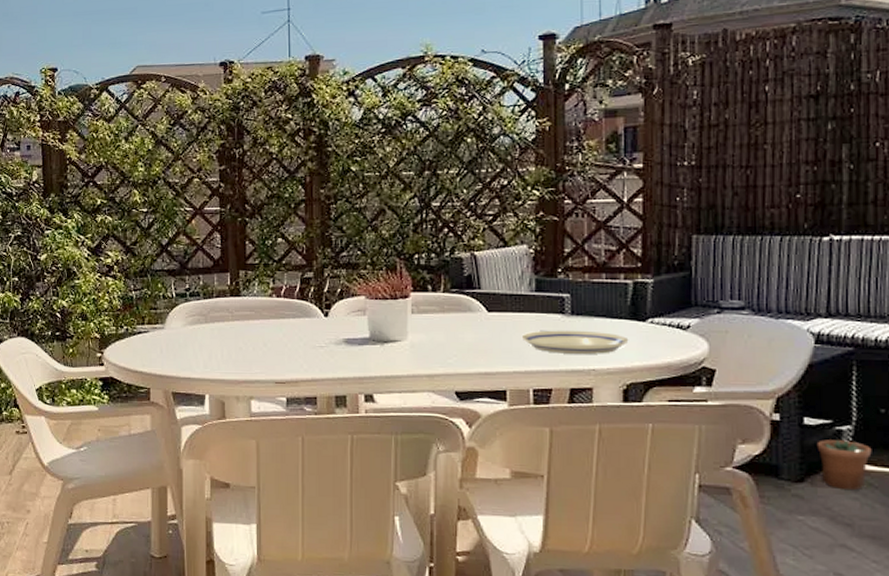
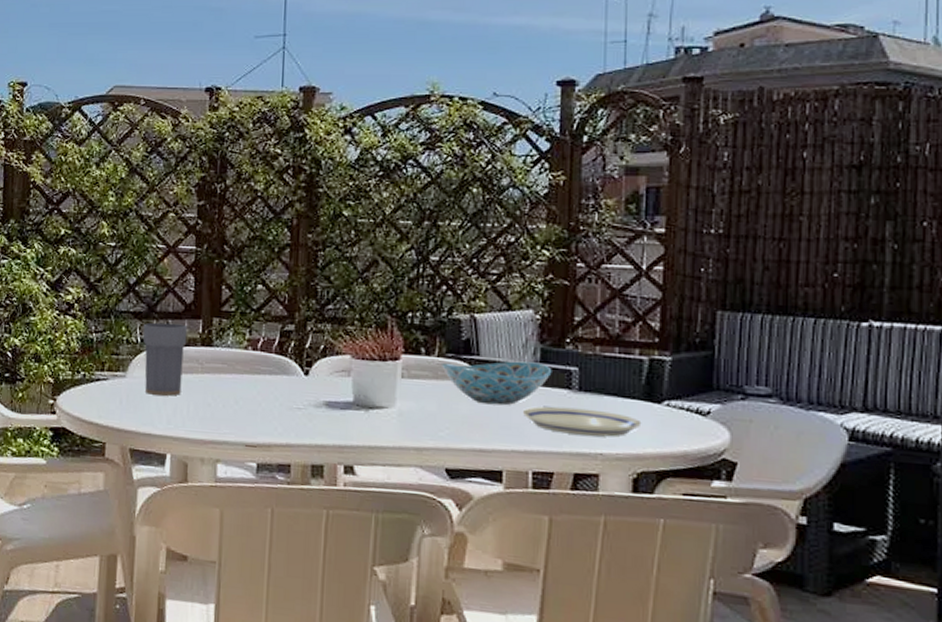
cup: none [177,278,217,343] -> present [143,322,188,396]
bowl: none [446,292,547,332] -> present [440,361,552,406]
planter: present [816,440,872,490] -> none [847,549,909,609]

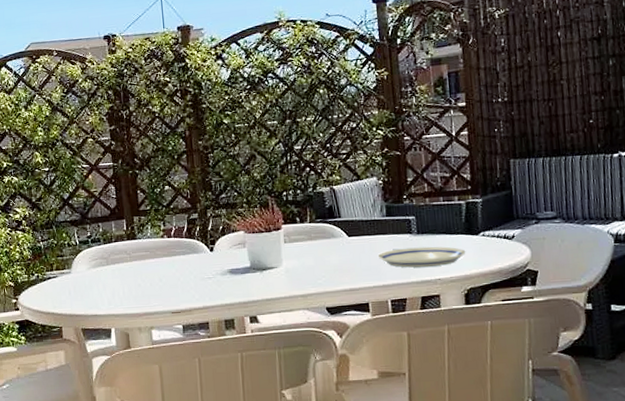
cup: present [143,322,188,396] -> none [79,225,116,284]
bowl: present [440,361,552,406] -> none [312,217,396,254]

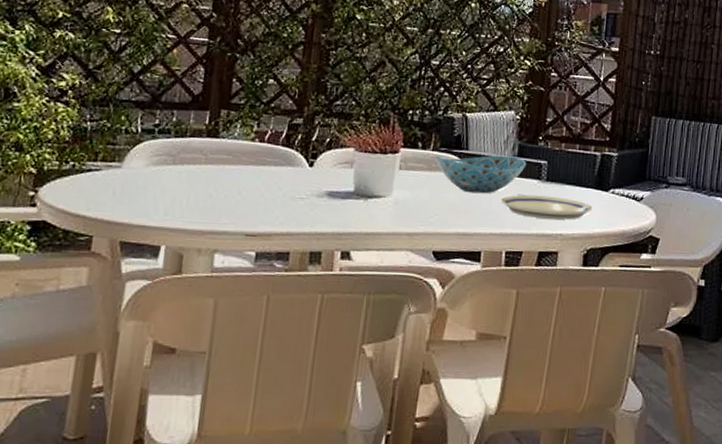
bowl: none [312,217,396,254] -> present [434,155,527,194]

